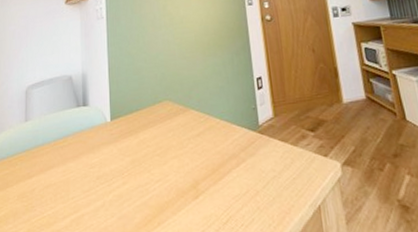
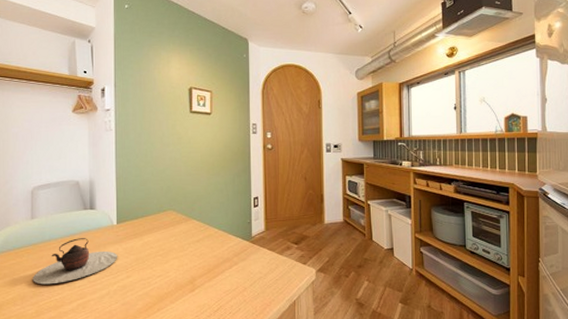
teapot: none [25,139,112,198] -> present [32,238,117,285]

